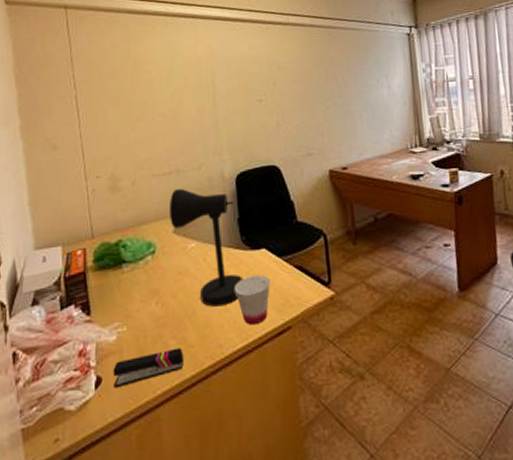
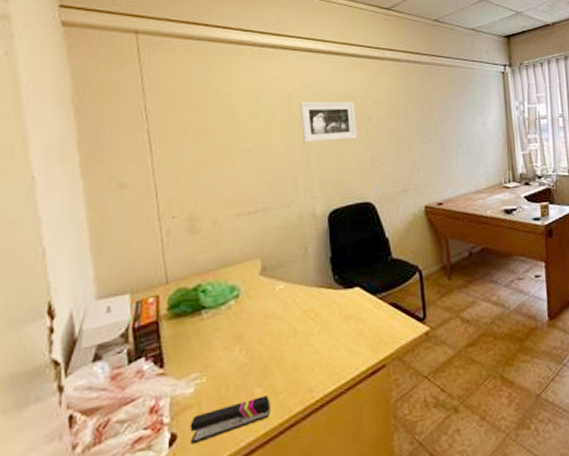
desk lamp: present [170,189,244,307] -> none [256,228,336,350]
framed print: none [208,66,263,108] -> present [299,101,358,143]
cup: present [234,275,270,325] -> none [325,314,364,367]

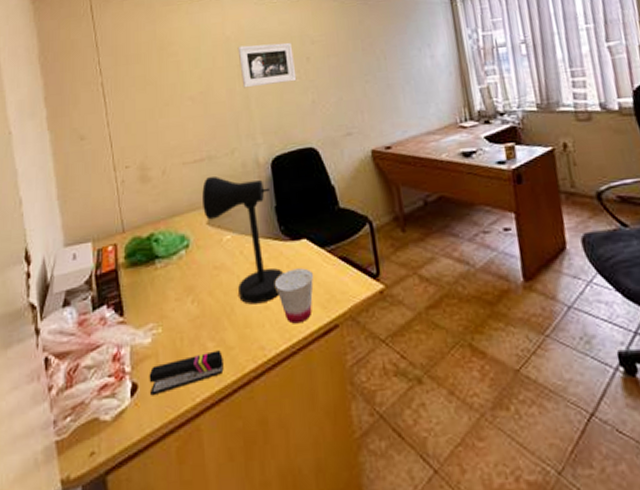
desk lamp: none [256,228,336,350] -> present [202,176,284,305]
cup: none [325,314,364,367] -> present [274,268,314,324]

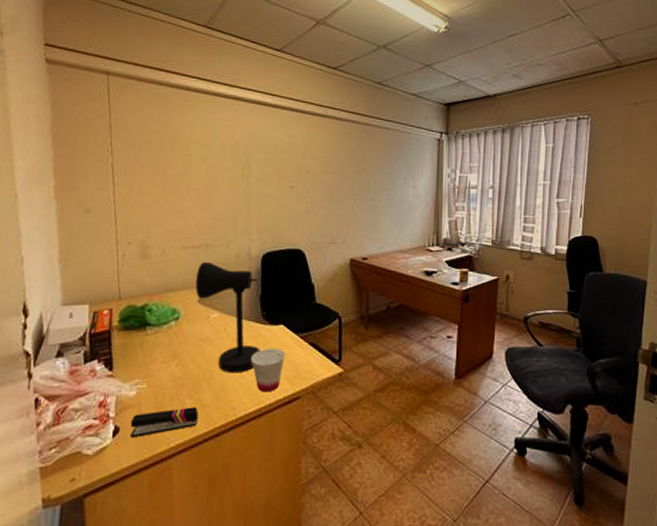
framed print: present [237,42,297,88] -> none [244,150,295,190]

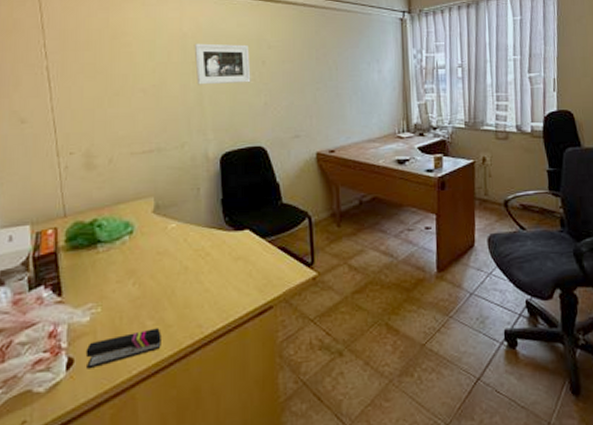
desk lamp: present [195,262,261,373] -> none [149,168,226,287]
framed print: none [244,150,295,190] -> present [194,43,251,85]
cup: present [250,348,285,393] -> none [215,256,253,305]

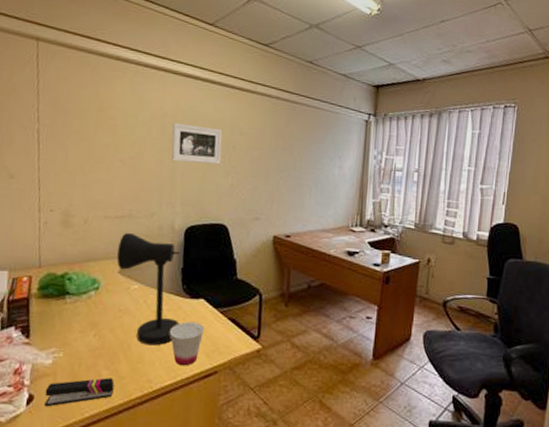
desk lamp: none [149,168,226,287] -> present [117,233,181,346]
cup: none [215,256,253,305] -> present [169,321,204,366]

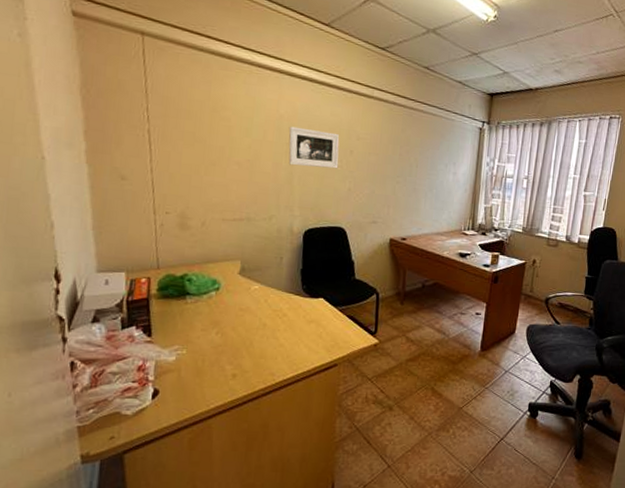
stapler: present [44,377,115,407] -> none [170,372,238,400]
desk lamp: present [117,233,181,346] -> none [236,235,300,342]
cup: present [169,321,204,366] -> none [290,319,324,360]

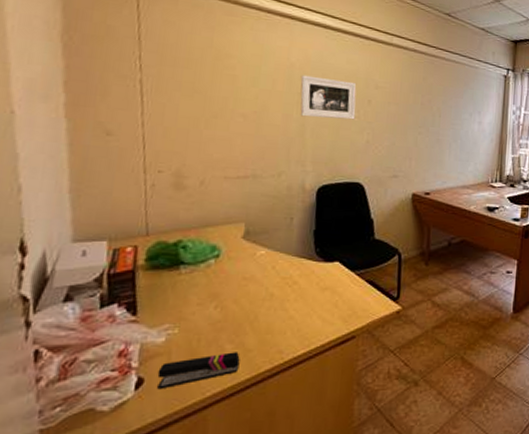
stapler: none [170,372,238,400] -> present [157,352,240,390]

